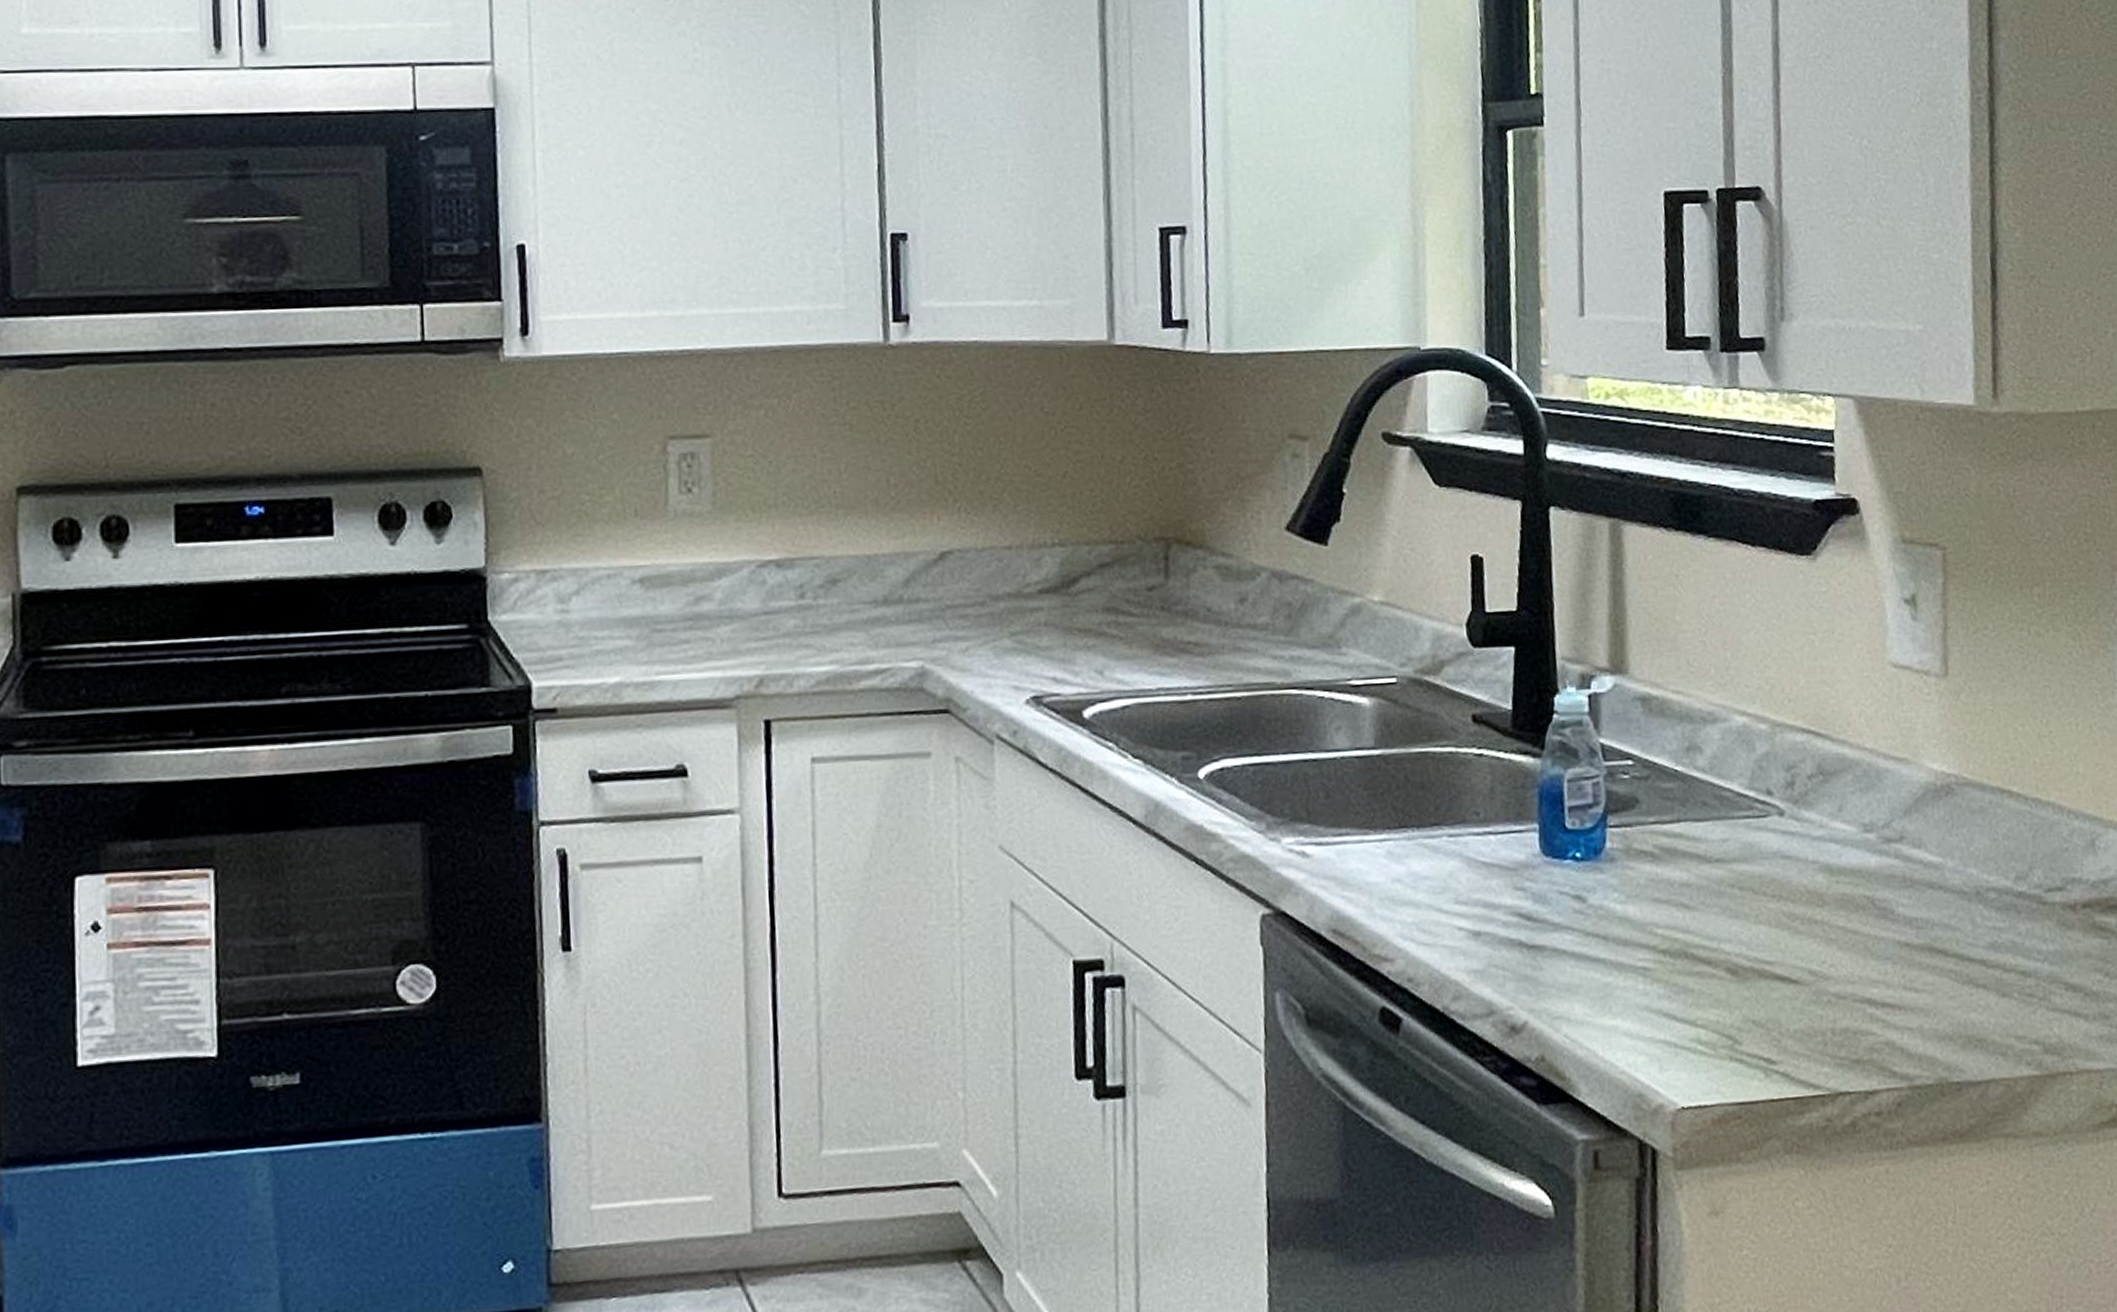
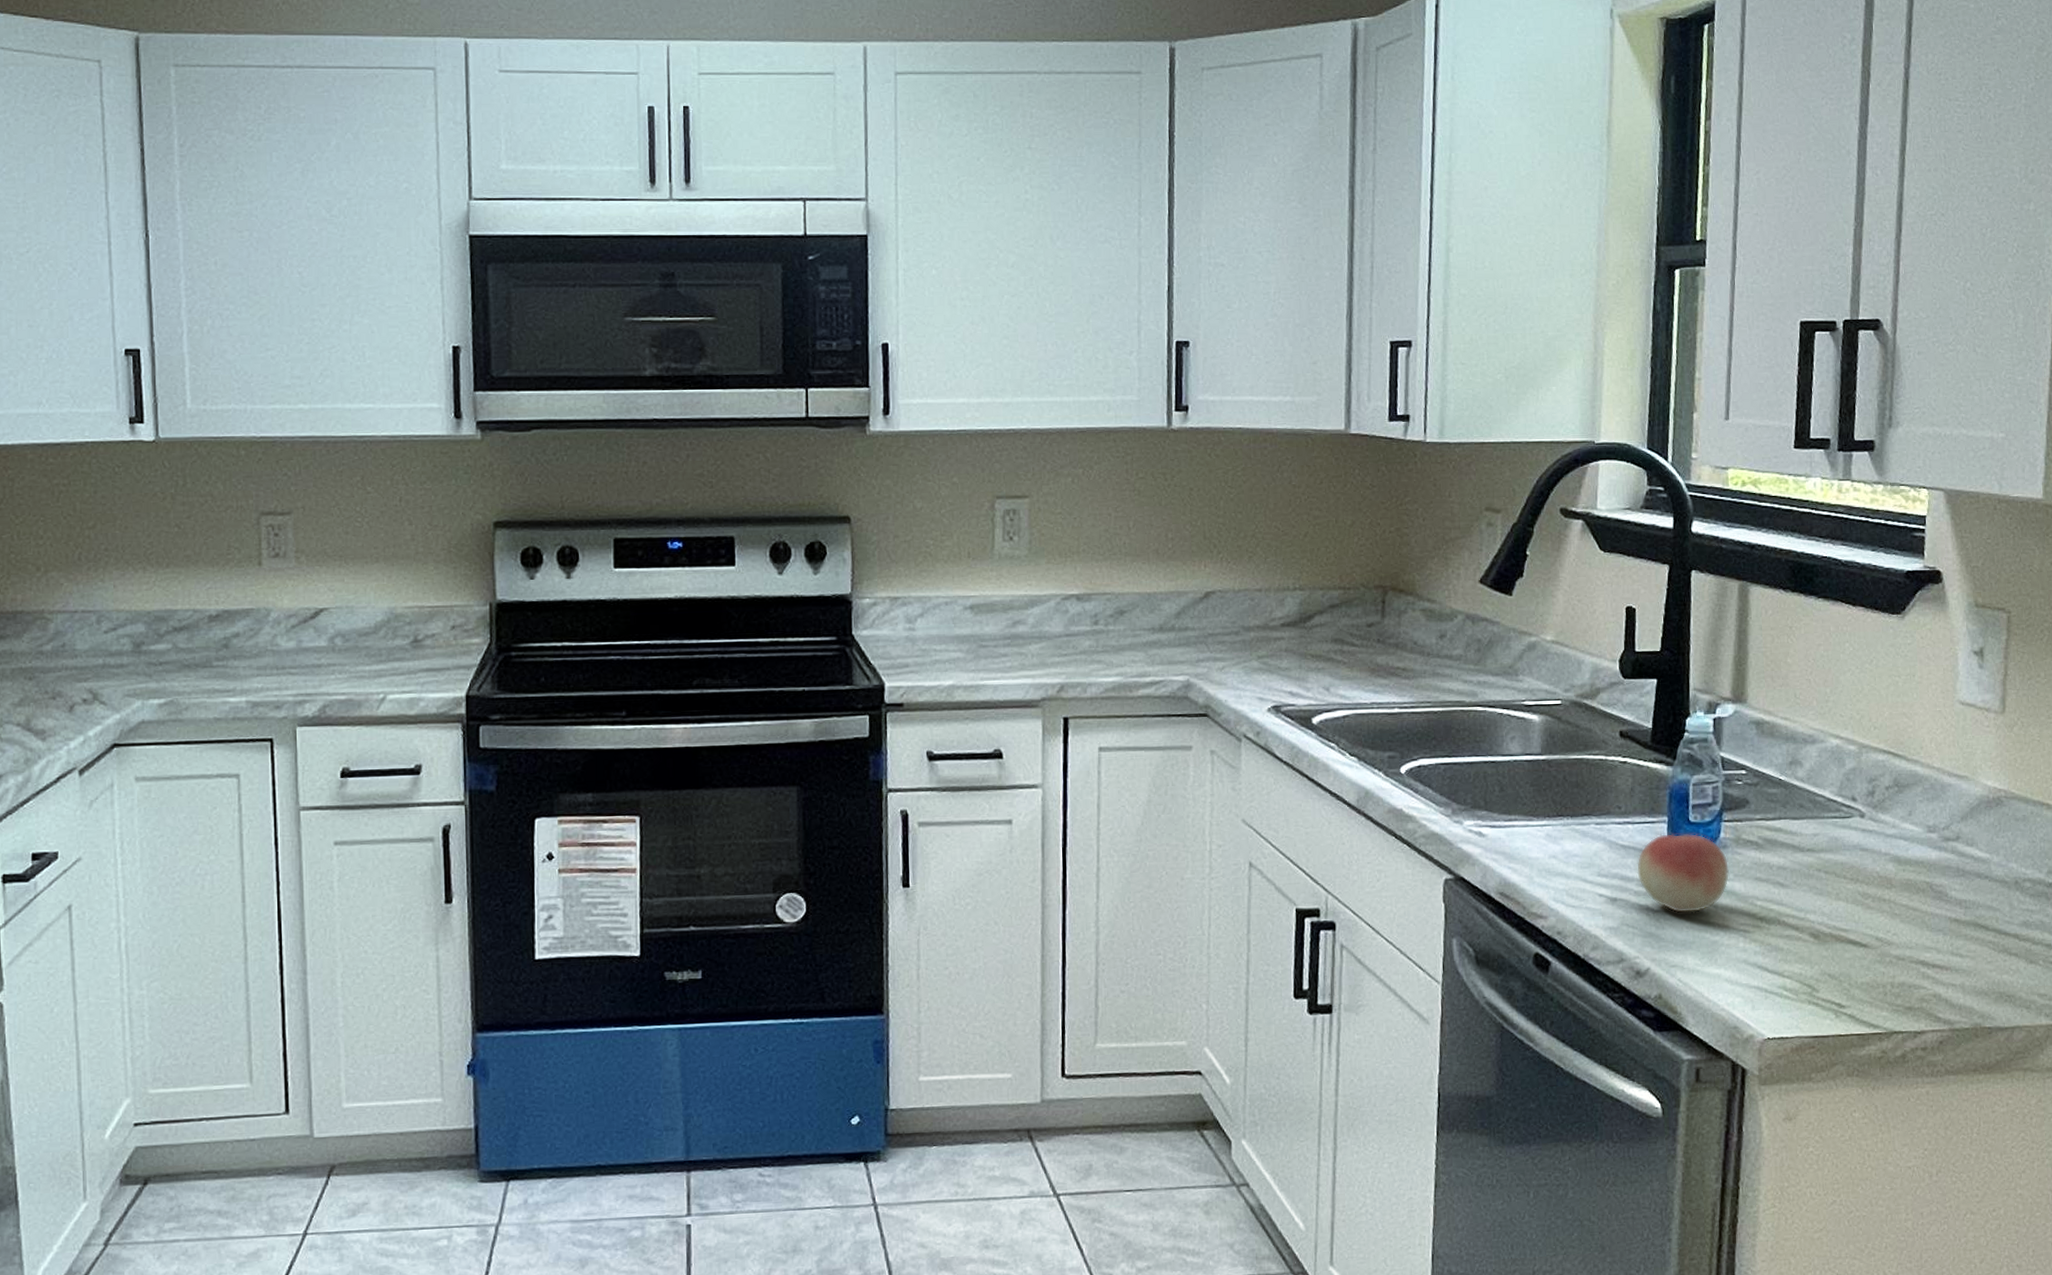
fruit: none [1502,843,1621,949] -> present [1636,833,1730,914]

